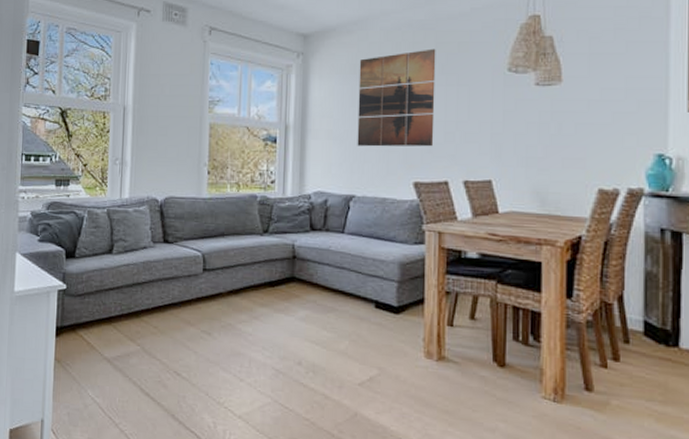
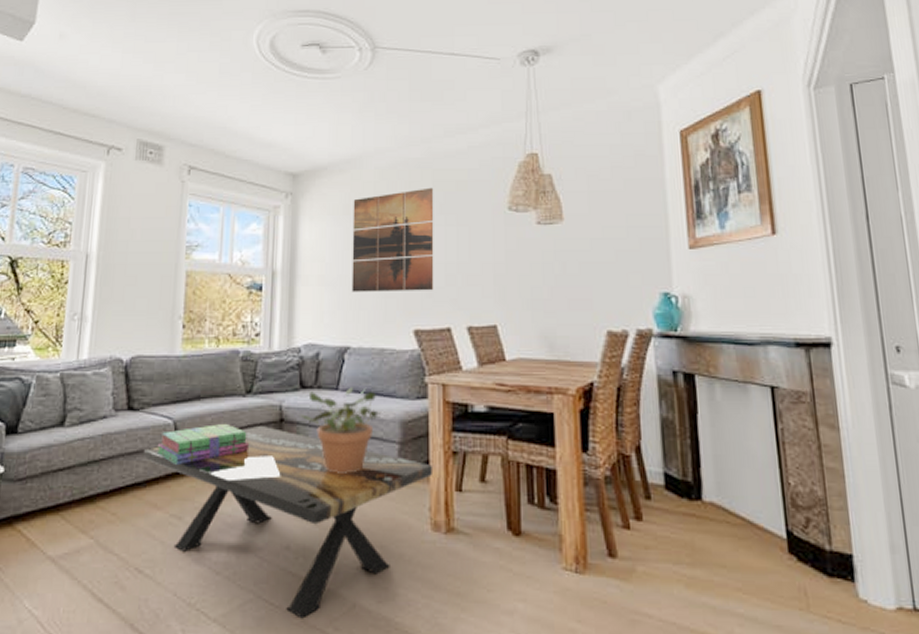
coffee table: none [178,261,427,422] -> present [144,426,432,619]
stack of books: none [188,257,267,290] -> present [156,423,250,465]
potted plant: none [309,231,383,305] -> present [298,387,382,473]

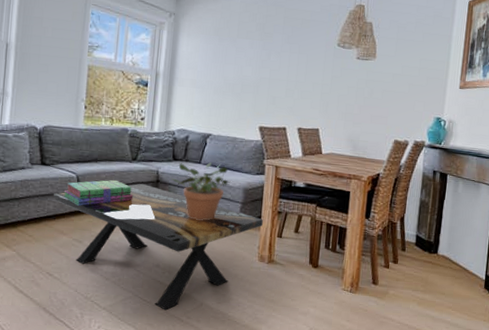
wall art: present [351,187,434,292] -> none [216,22,284,100]

